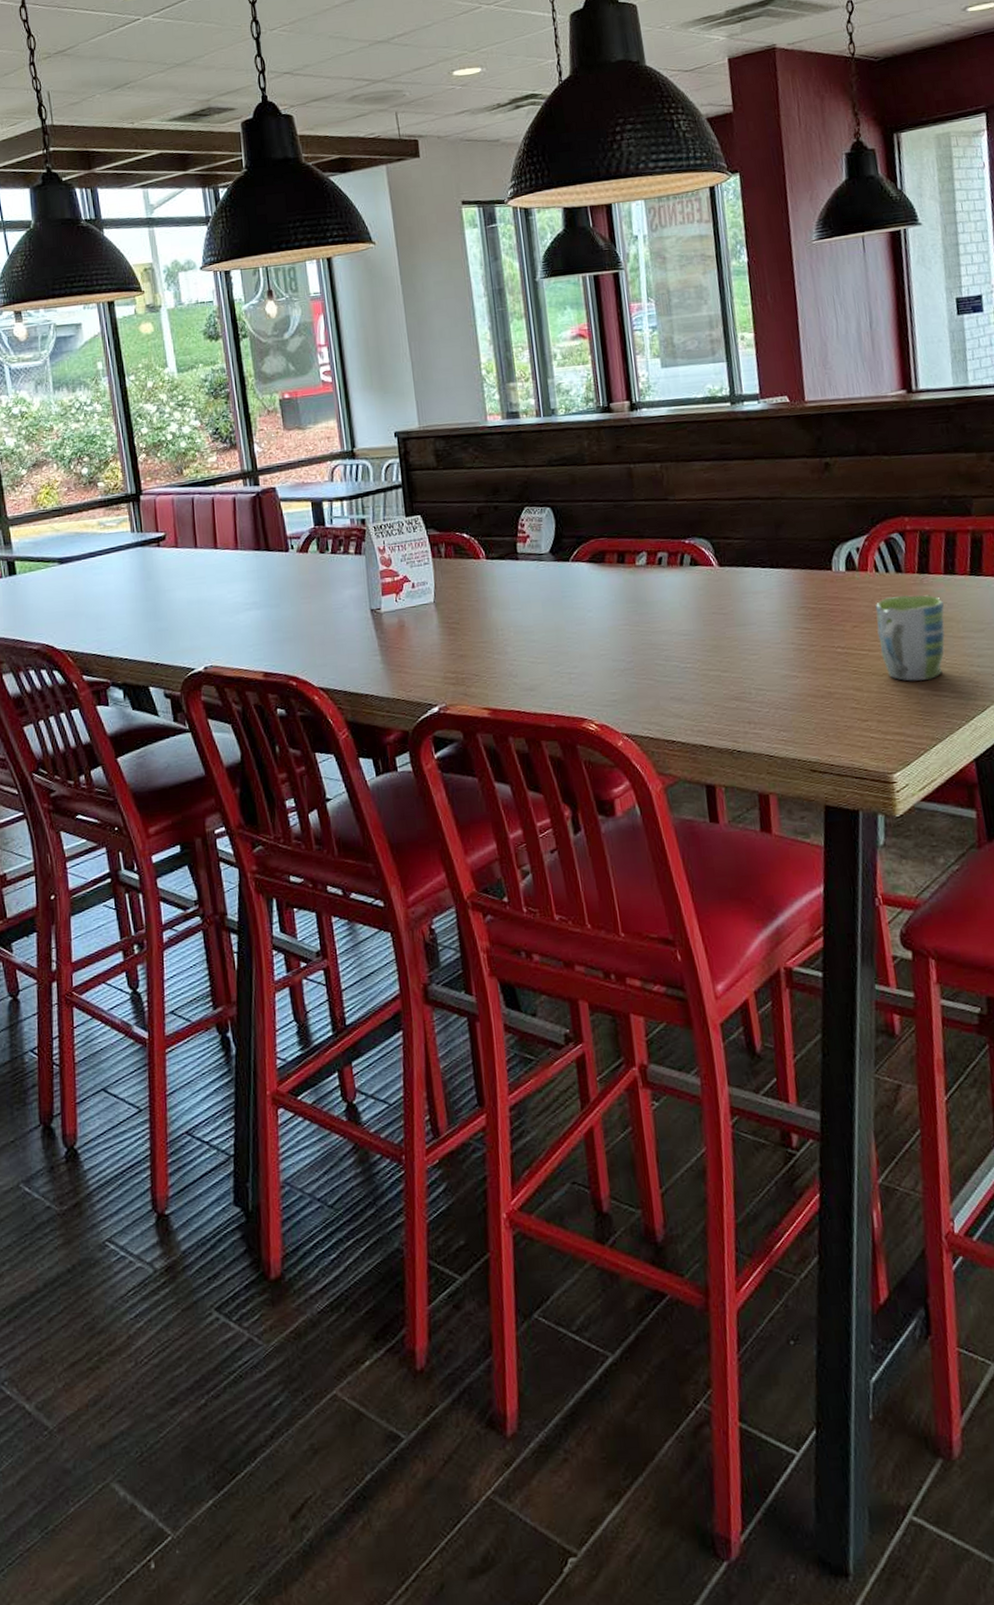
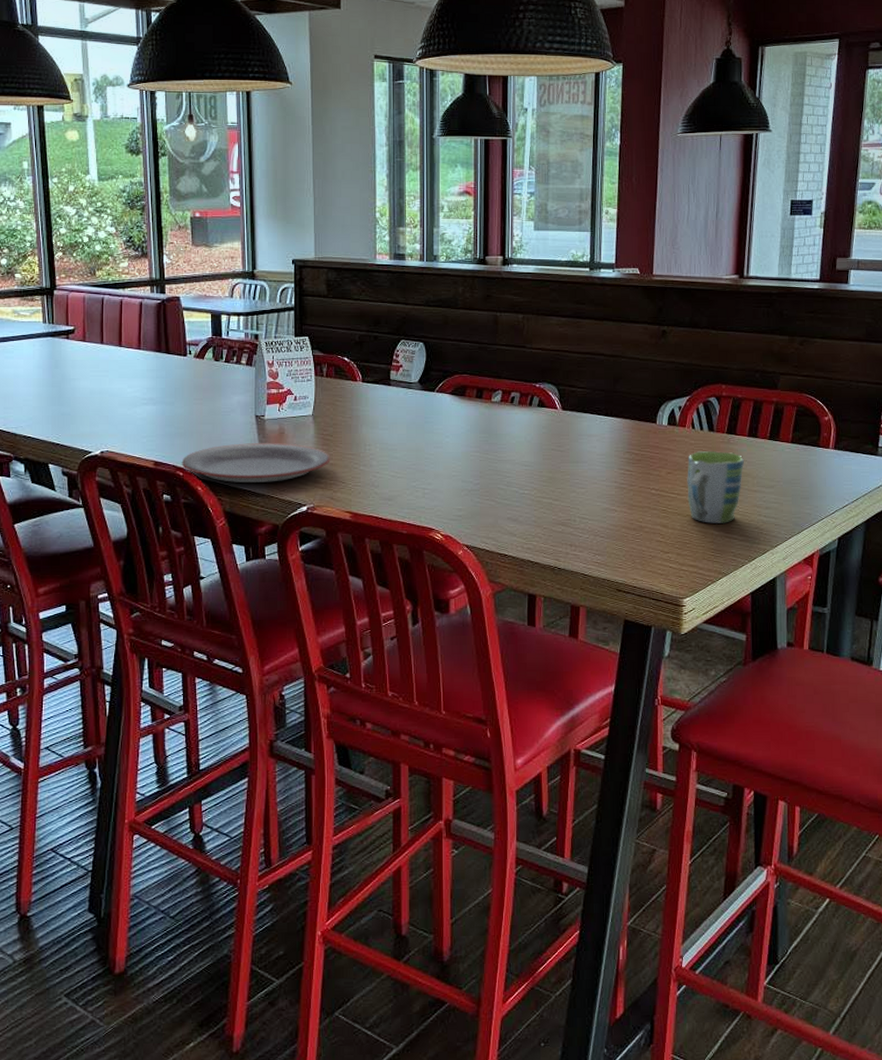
plate: none [293,637,460,688] -> present [181,443,331,484]

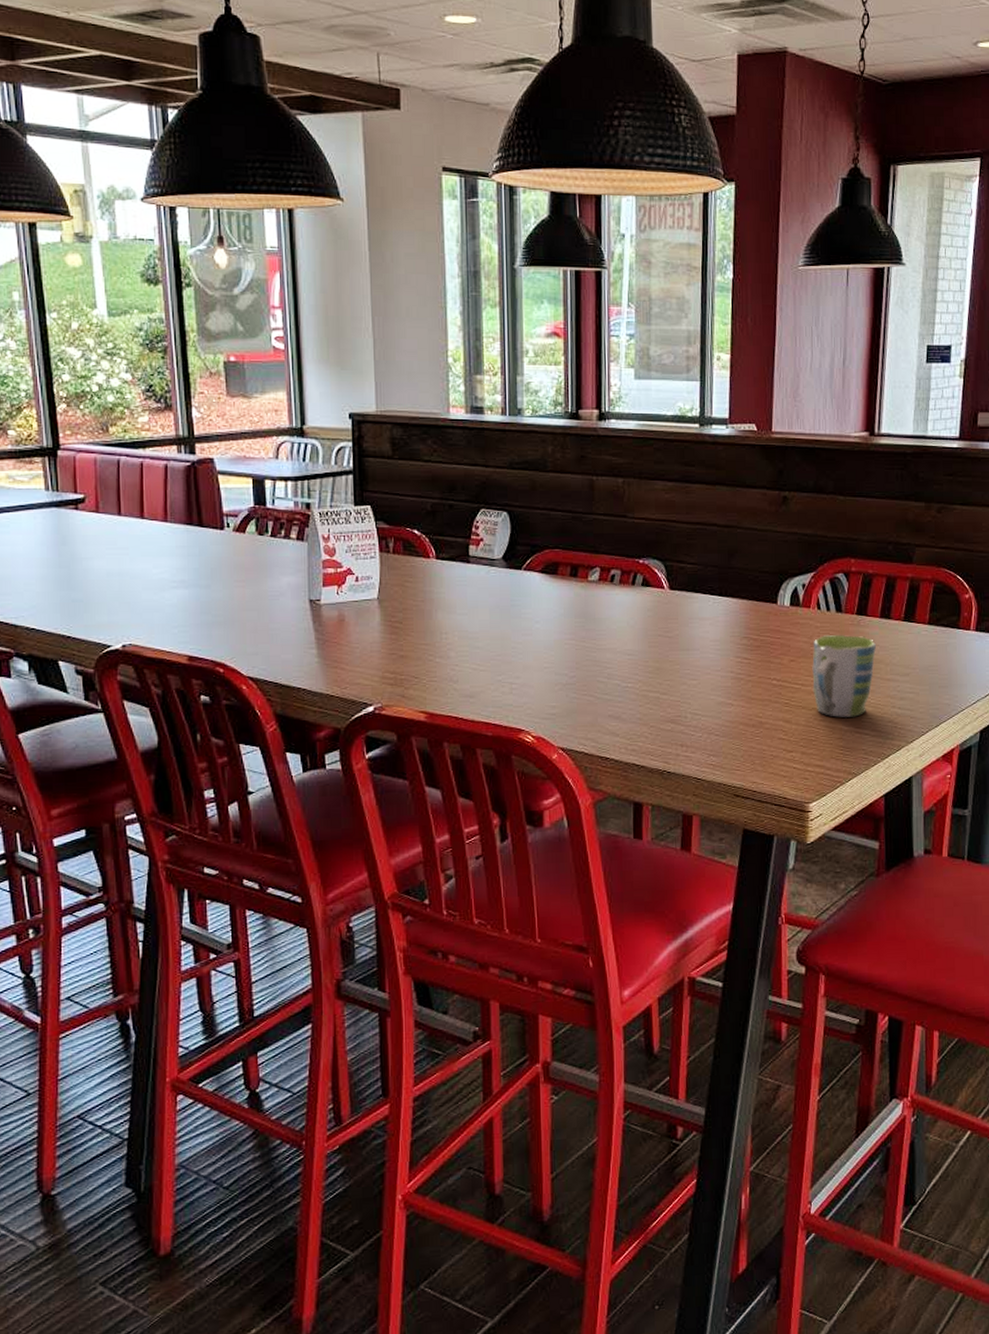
plate: present [181,443,331,484] -> none [221,632,401,681]

